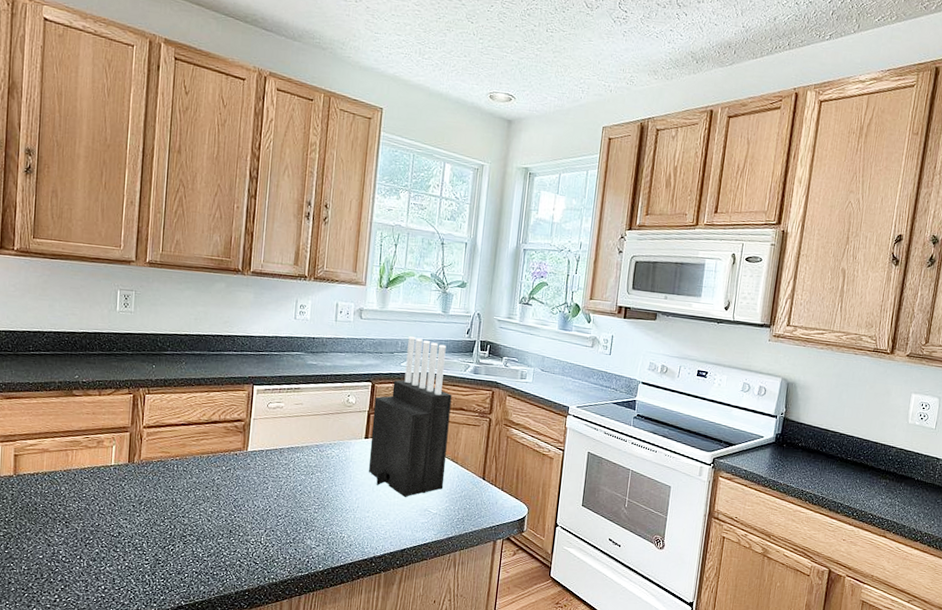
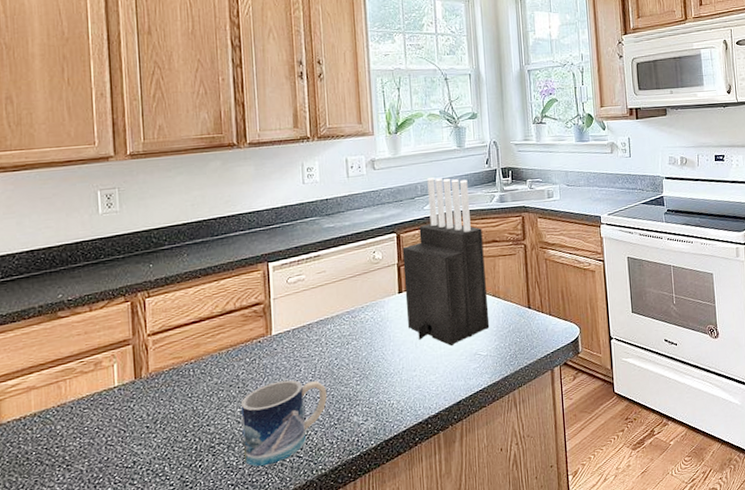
mug: none [209,492,287,564] -> present [240,379,327,467]

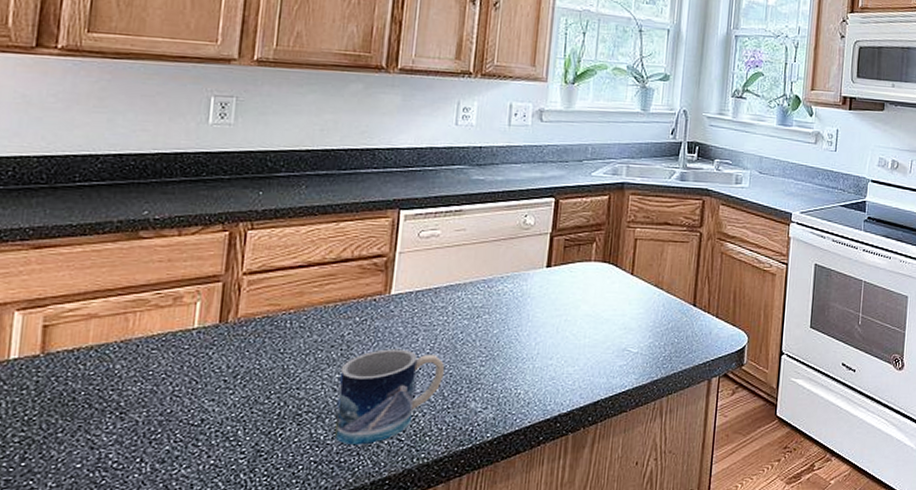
knife block: present [402,178,490,346] -> none [551,140,655,336]

